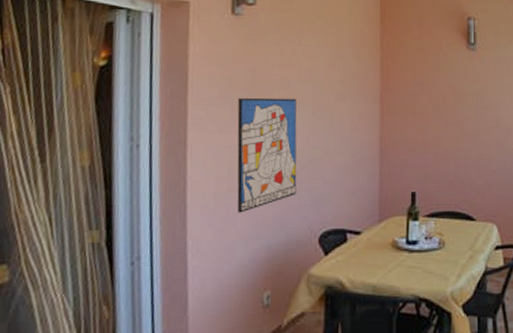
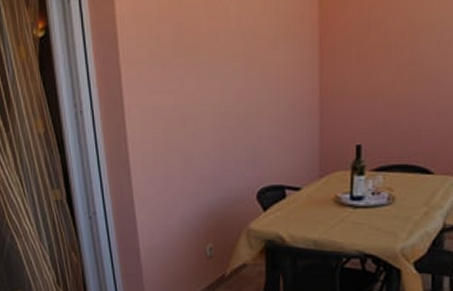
wall art: present [237,97,297,213] -> none [168,51,232,172]

